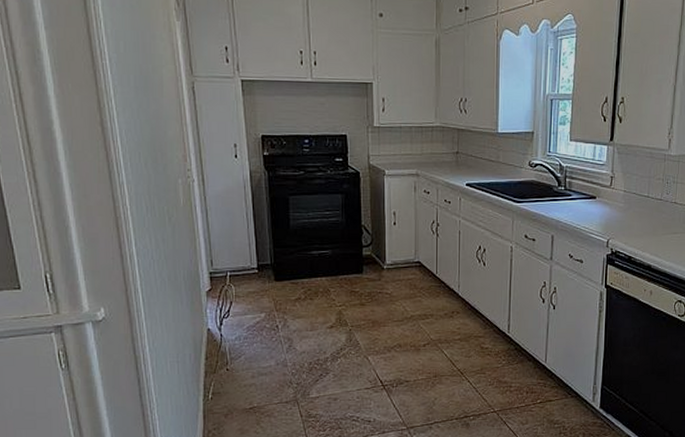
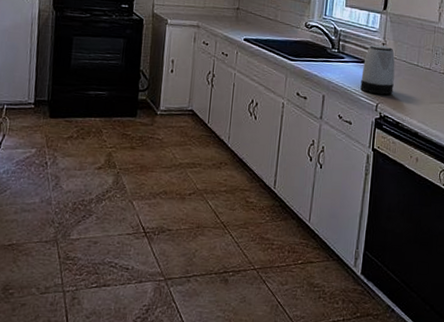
kettle: none [590,179,625,230] -> present [360,45,395,95]

